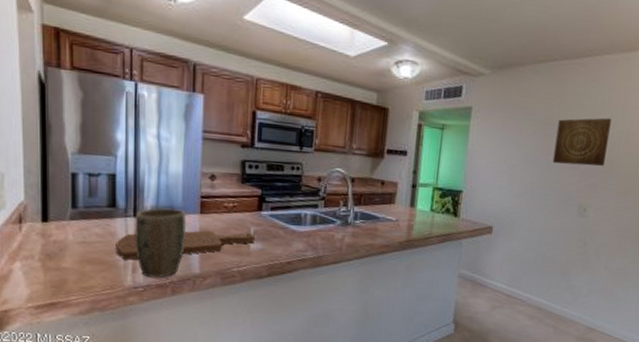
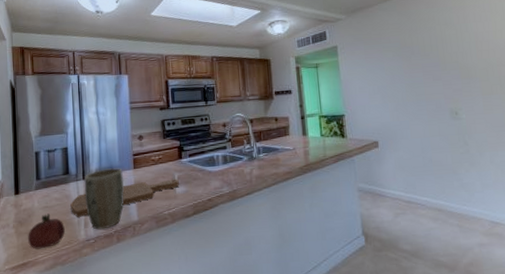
fruit: none [58,250,107,290] -> present [28,213,65,249]
wall art: present [552,117,612,166] -> none [412,33,462,79]

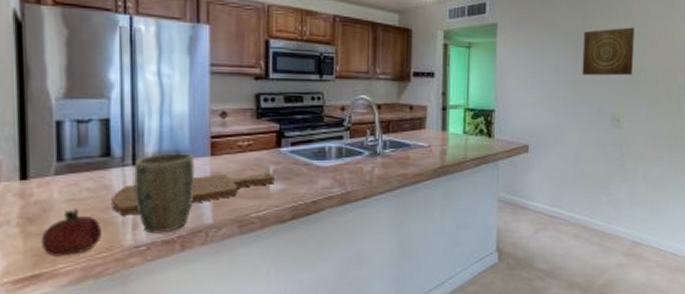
wall art: none [412,33,462,79] -> present [582,27,635,76]

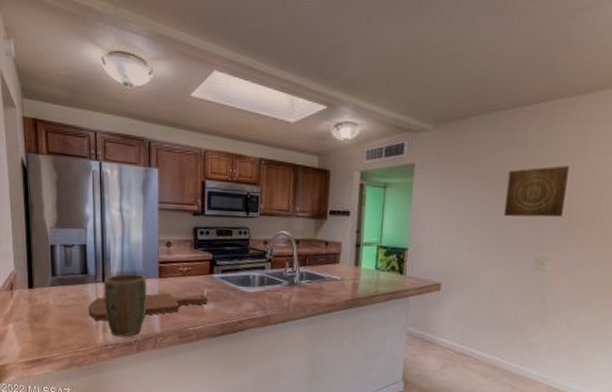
fruit: present [41,209,101,257] -> none [43,313,82,348]

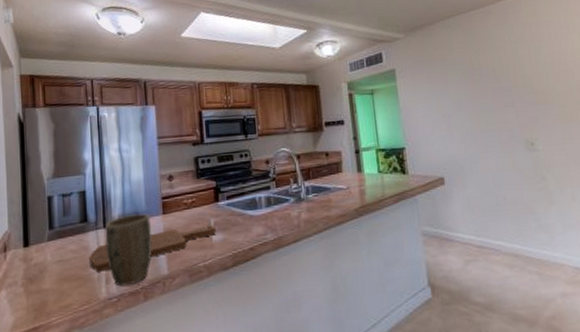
wall art: present [503,165,570,218] -> none [480,53,538,105]

